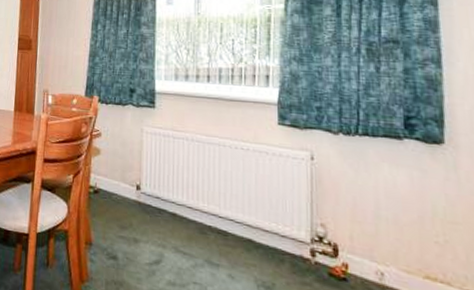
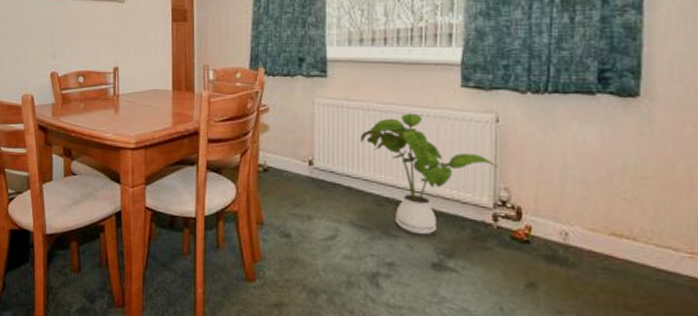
house plant: none [185,146,314,266] -> present [361,113,498,235]

